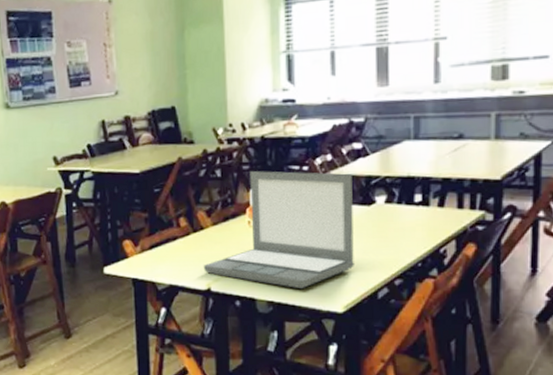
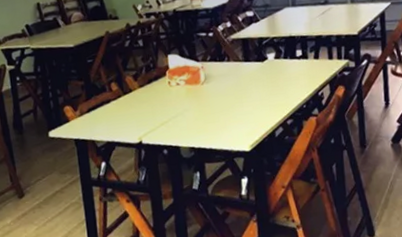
laptop: present [203,171,355,290] -> none [134,37,256,135]

